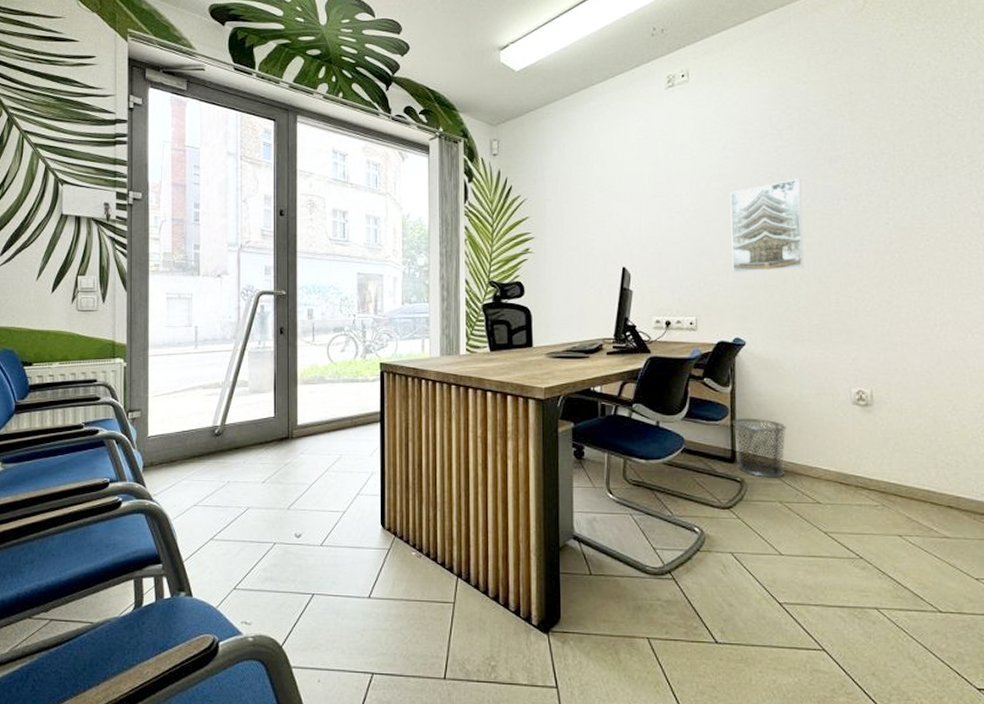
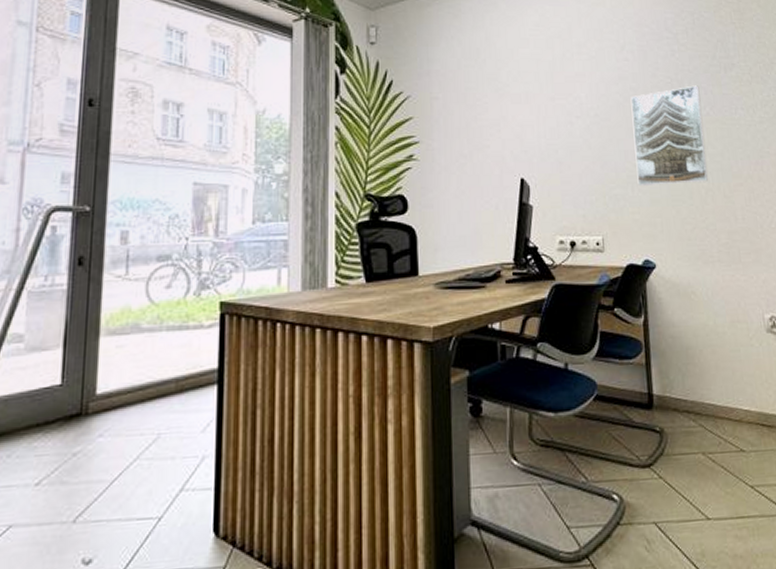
waste bin: present [732,418,786,478] -> none [647,353,705,425]

